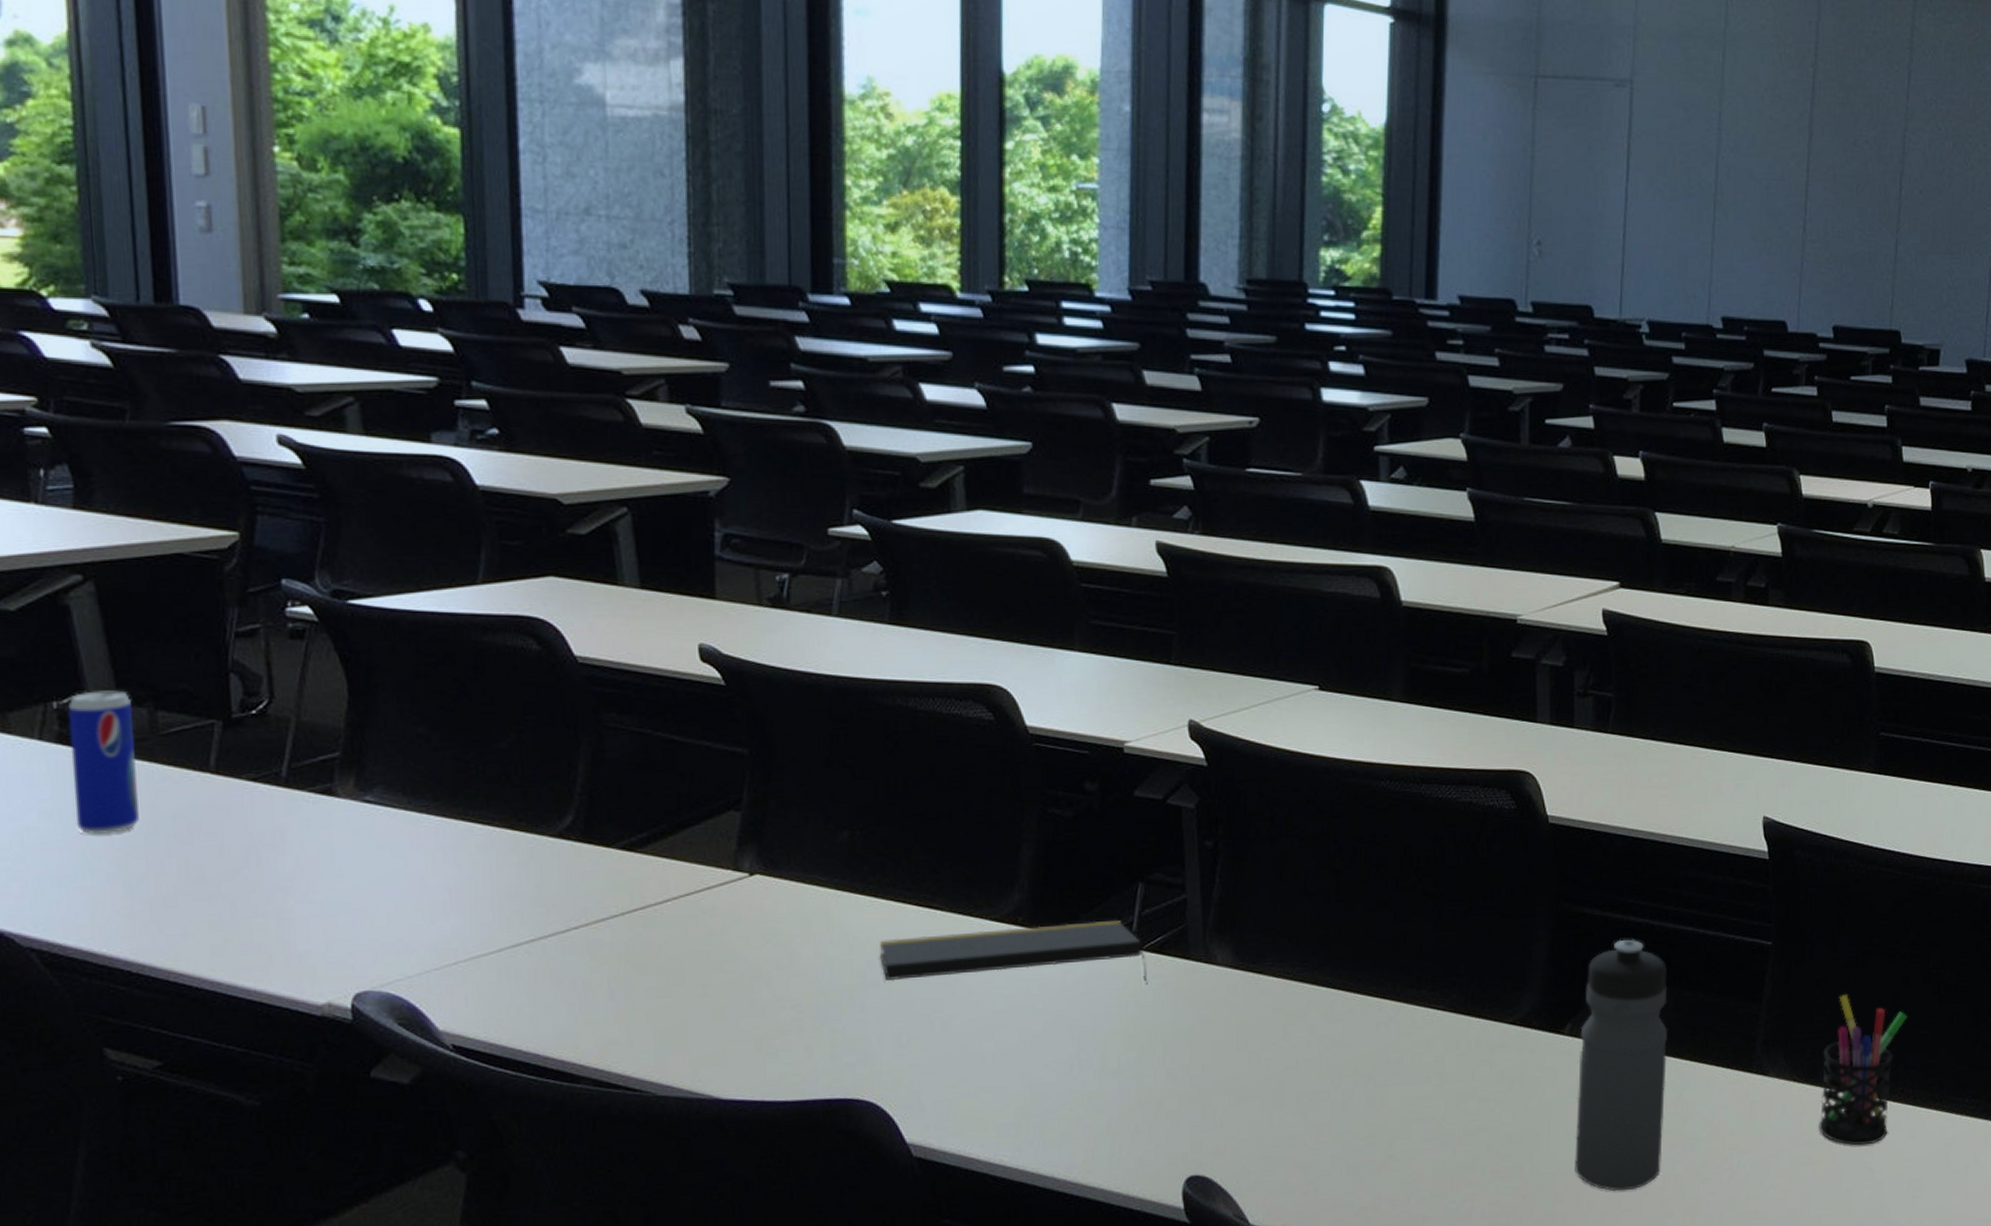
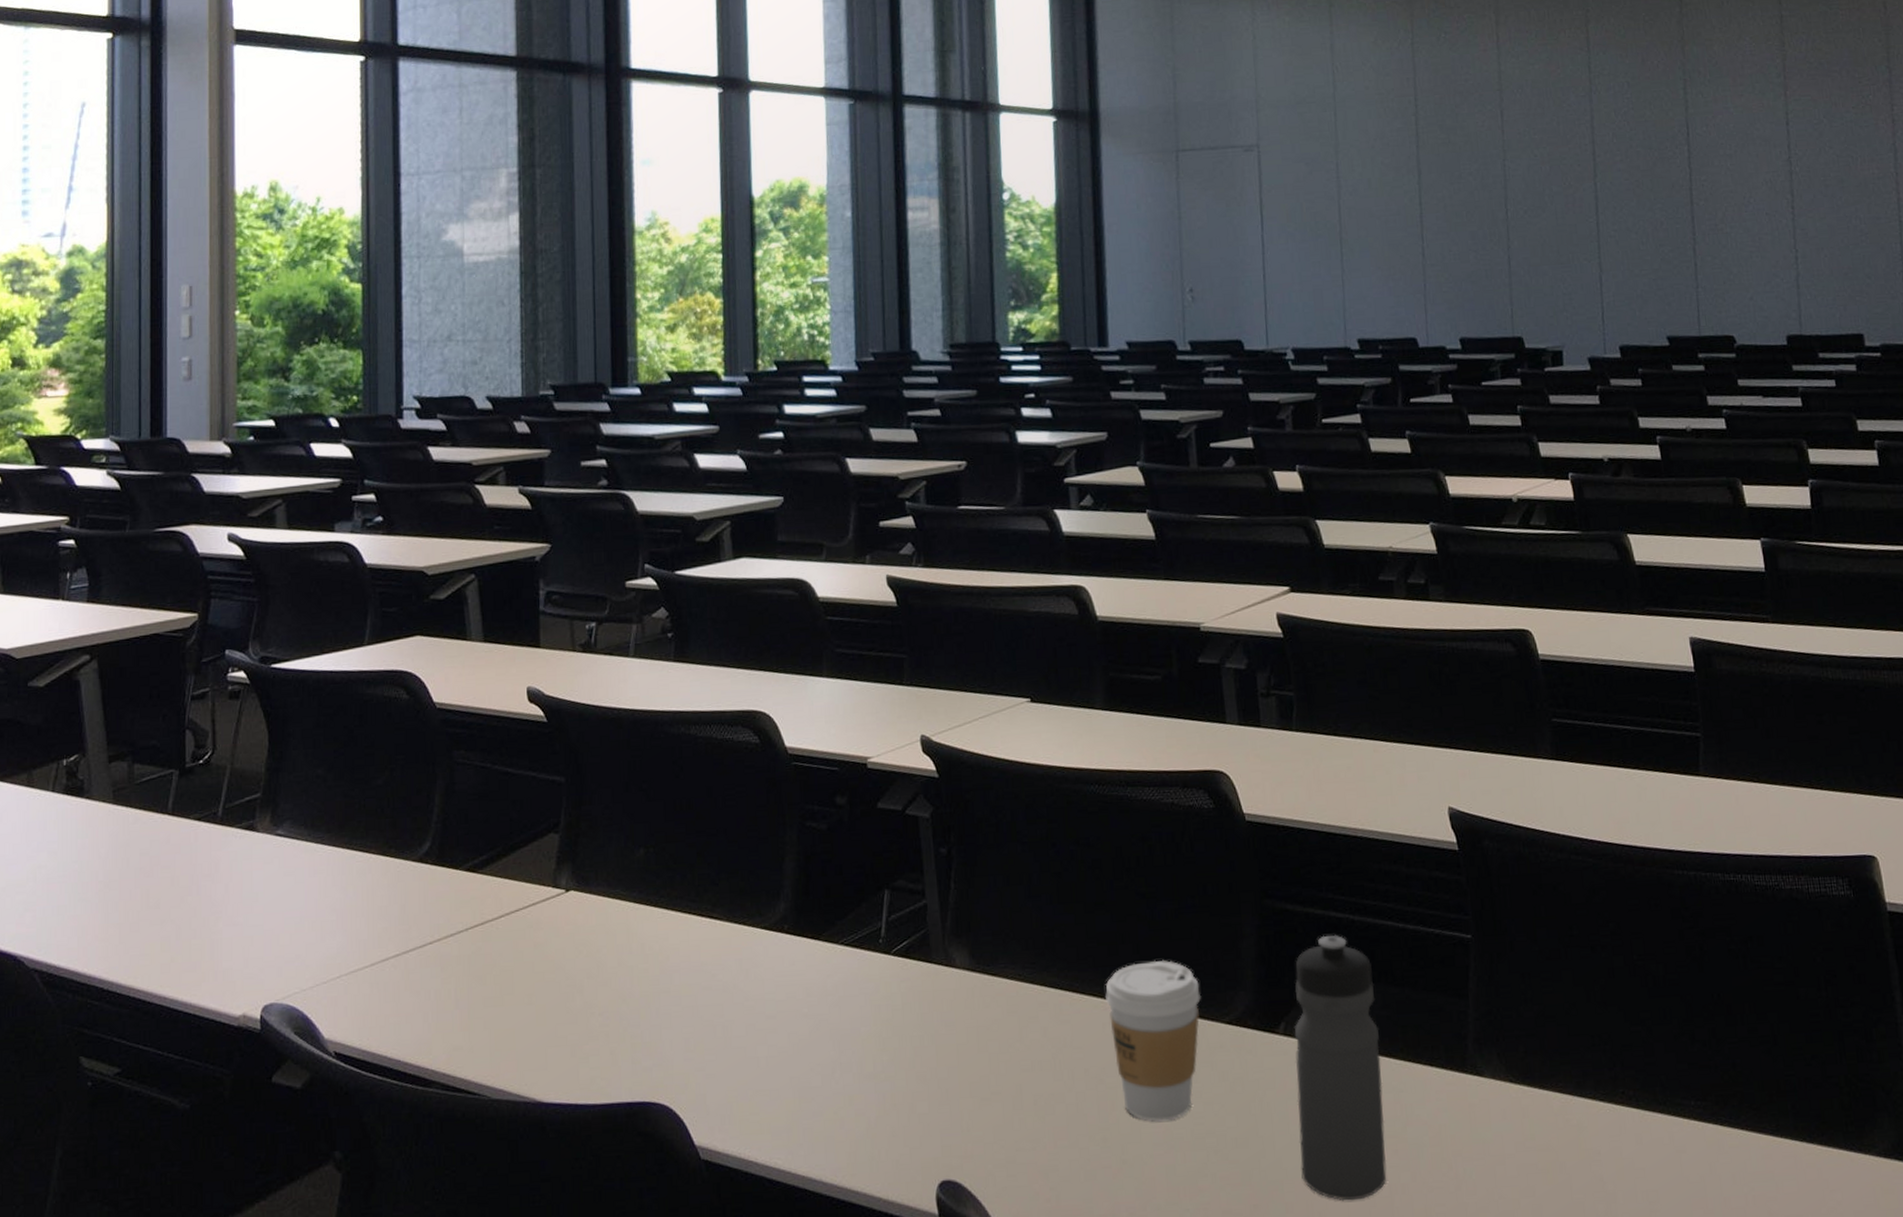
beverage can: present [67,690,139,836] -> none [73,748,116,871]
notepad: present [880,919,1148,984] -> none [670,925,897,988]
coffee cup: none [1382,960,1484,1118] -> present [1105,959,1201,1122]
pen holder: present [1819,995,1908,1146] -> none [1536,989,1618,1153]

